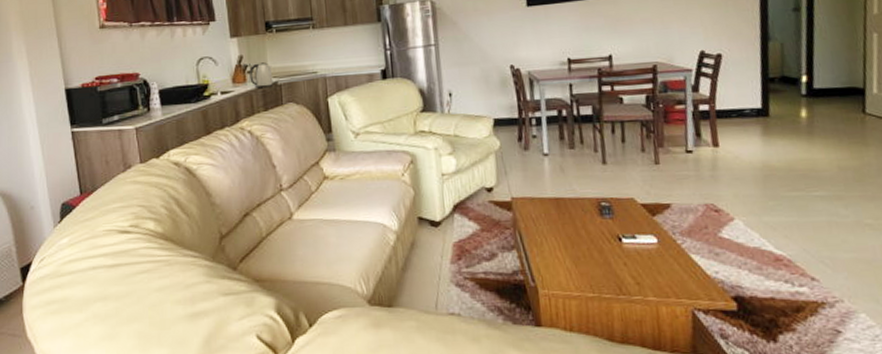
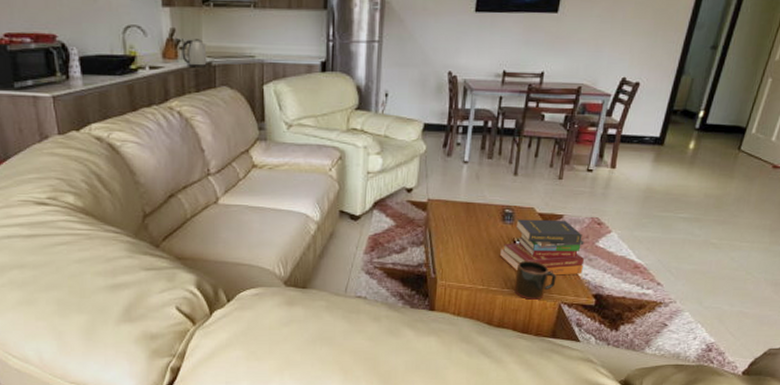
books: none [605,209,711,276] -> present [499,219,585,276]
mug: none [629,259,682,307] -> present [514,260,557,300]

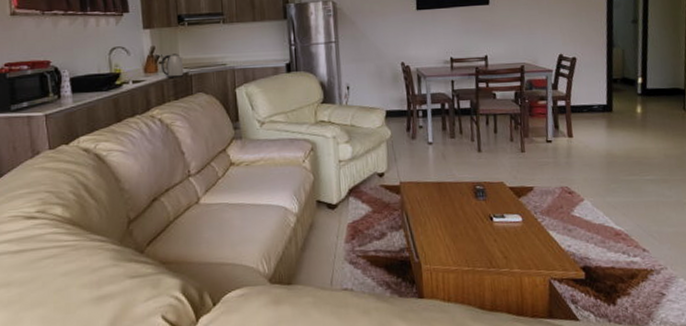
books: present [499,219,585,276] -> none [478,191,565,250]
mug: present [514,260,557,300] -> none [498,235,541,278]

